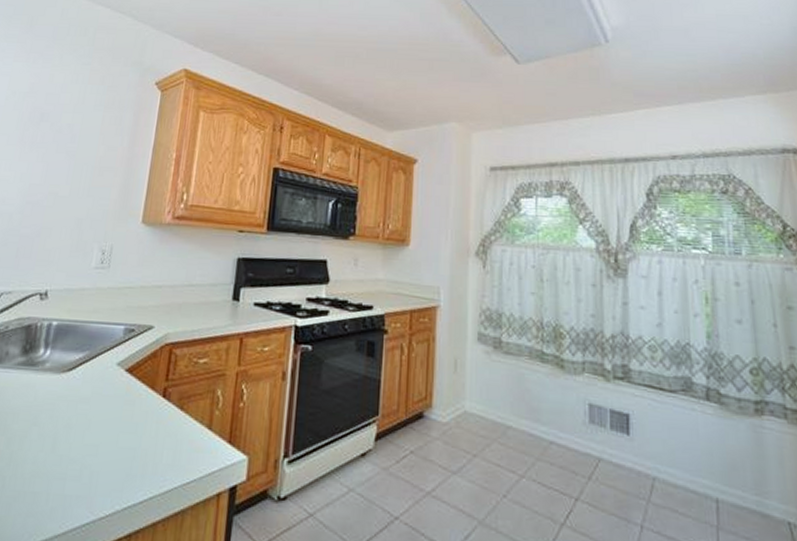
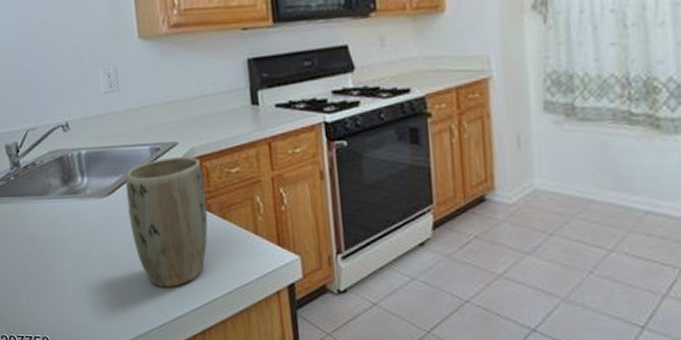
plant pot: none [80,340,172,480] -> present [125,156,208,287]

